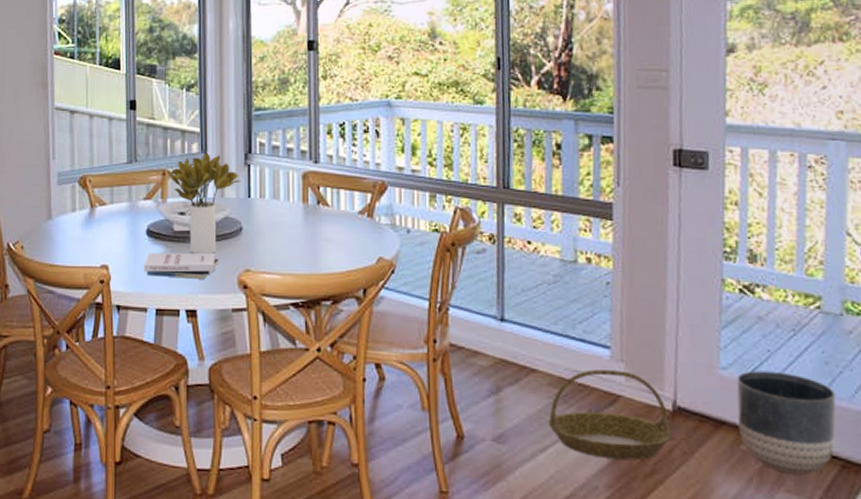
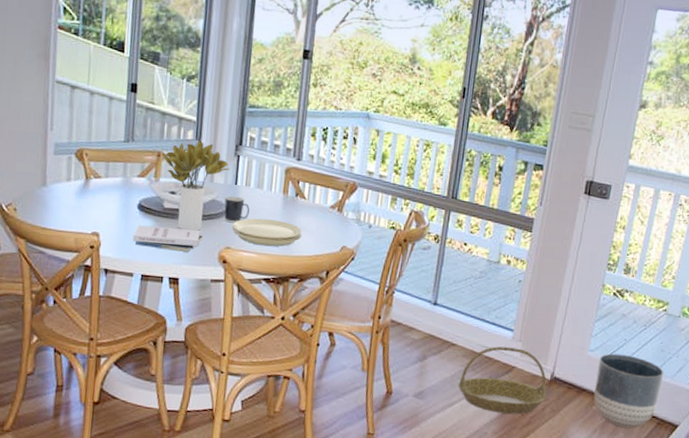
mug: none [239,210,267,242] -> present [224,196,250,223]
plate: none [250,233,329,265] -> present [232,218,302,247]

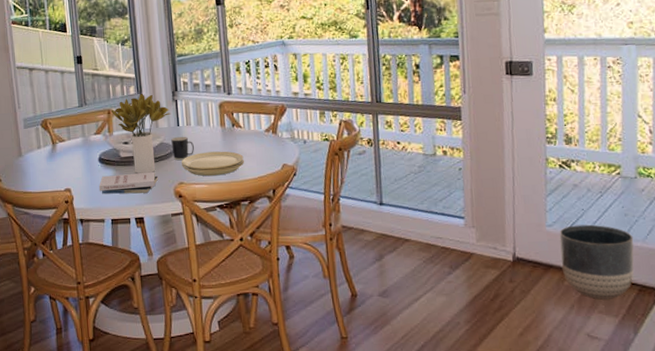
basket: present [458,346,547,414] -> none [420,234,513,301]

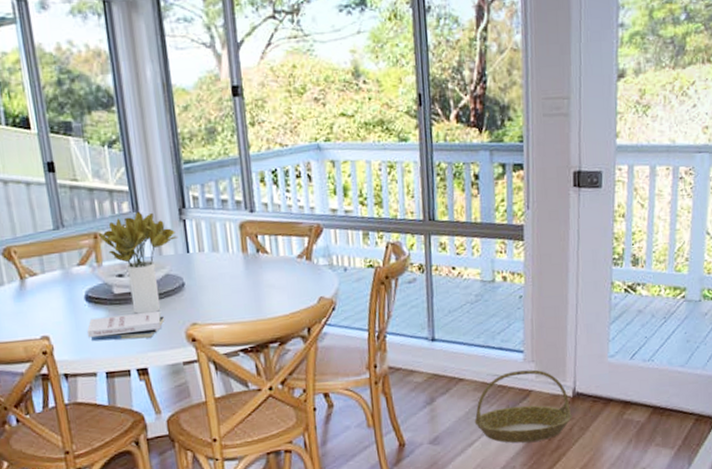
mug: present [171,136,194,161] -> none [179,265,210,296]
plate: present [182,151,244,177] -> none [194,283,272,315]
basket: none [420,234,513,301] -> present [474,369,572,443]
planter: present [559,224,635,300] -> none [621,353,694,432]

